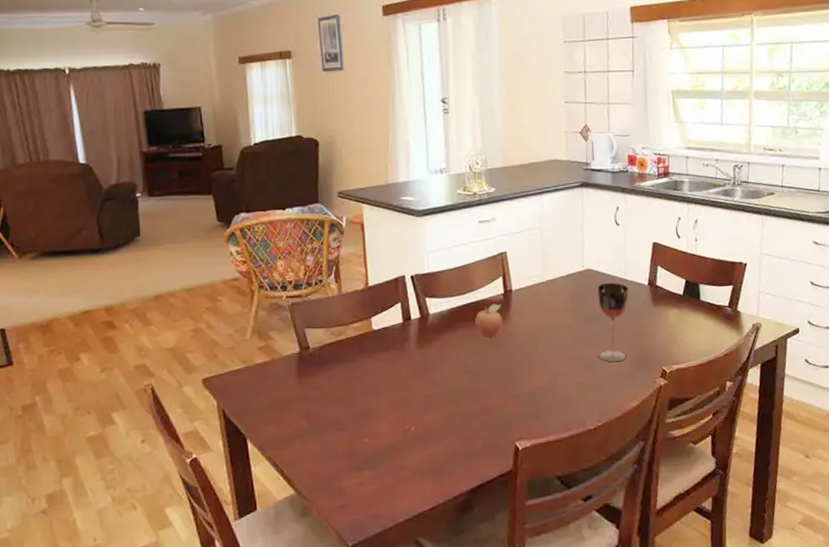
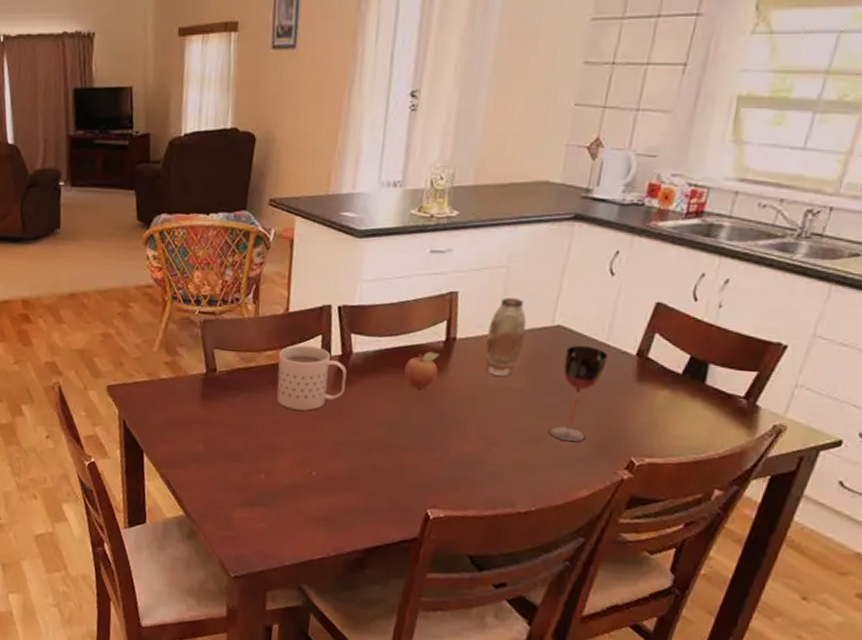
mug: none [365,313,428,373] -> present [276,345,347,411]
vase: none [536,252,565,316] -> present [485,298,527,376]

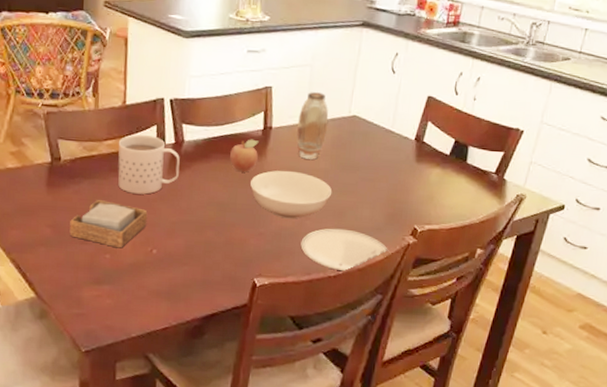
napkin holder: none [222,415,308,469] -> present [69,200,148,249]
bowl: none [426,388,527,444] -> present [250,170,332,219]
plate: none [485,456,598,510] -> present [300,228,390,273]
wineglass: present [549,345,608,442] -> none [351,132,393,214]

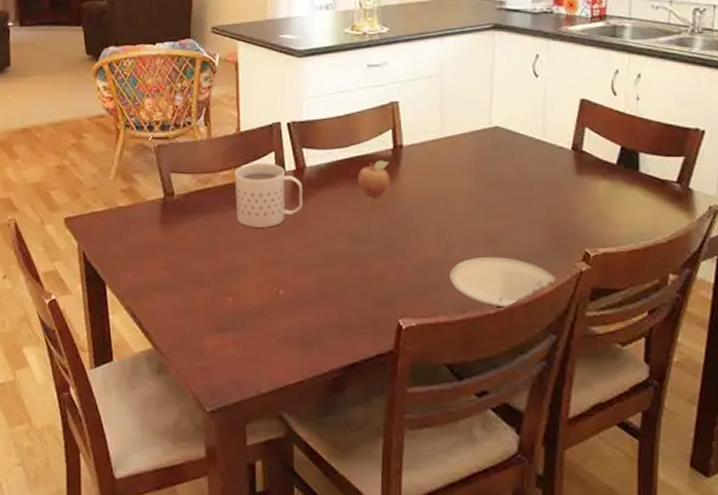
napkin holder: present [69,200,148,249] -> none [187,237,271,290]
bowl: present [250,170,332,219] -> none [383,192,481,248]
vase: present [297,92,329,159] -> none [432,104,467,179]

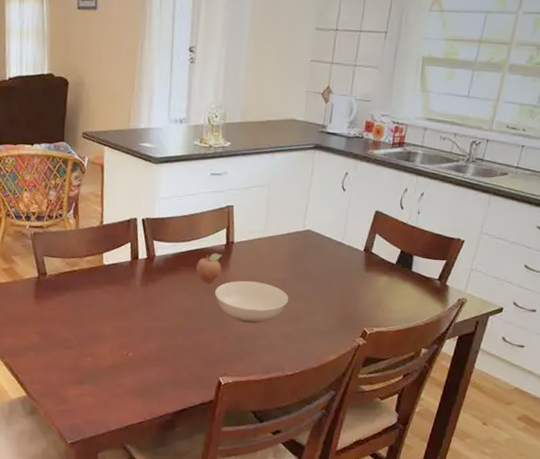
mug: present [234,163,303,228] -> none [96,251,152,304]
bowl: none [383,192,481,248] -> present [214,280,289,324]
plate: present [450,256,560,310] -> none [261,331,342,372]

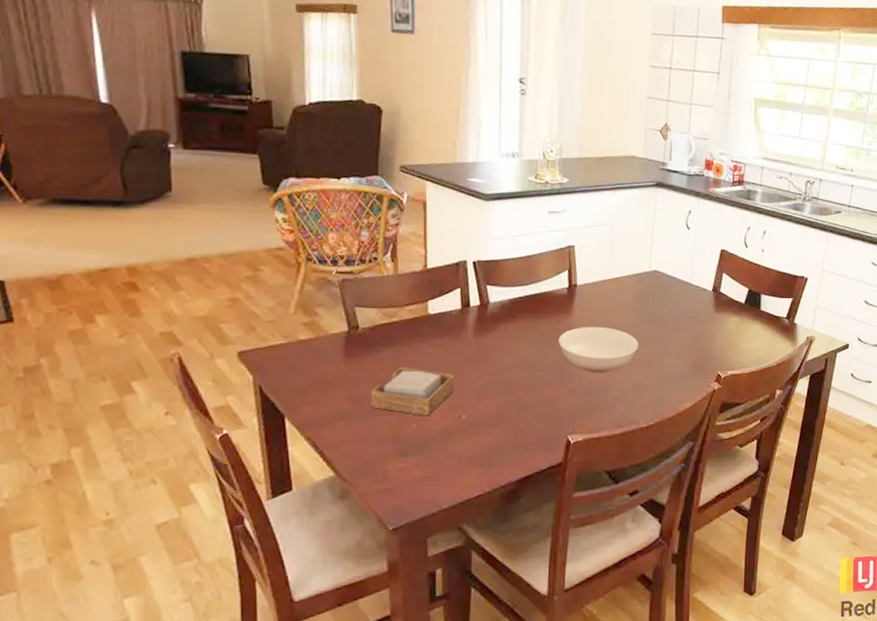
napkin holder: none [55,310,124,352] -> present [371,368,455,416]
fruit: present [196,253,222,283] -> none [537,297,565,330]

